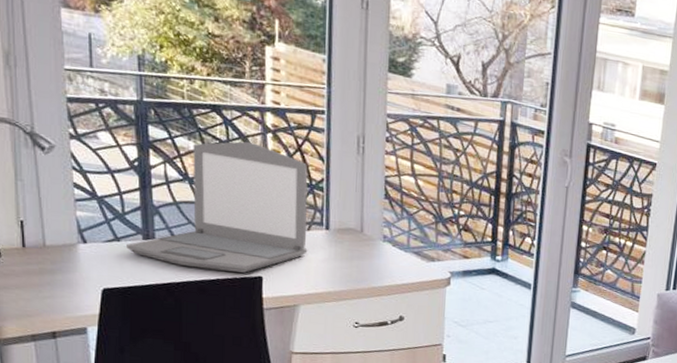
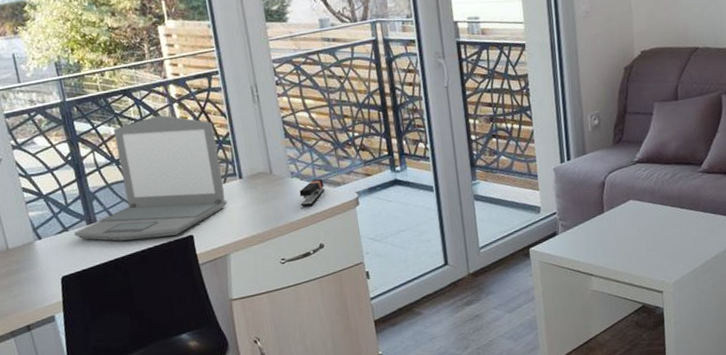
stapler: none [388,248,417,275] -> present [299,178,325,207]

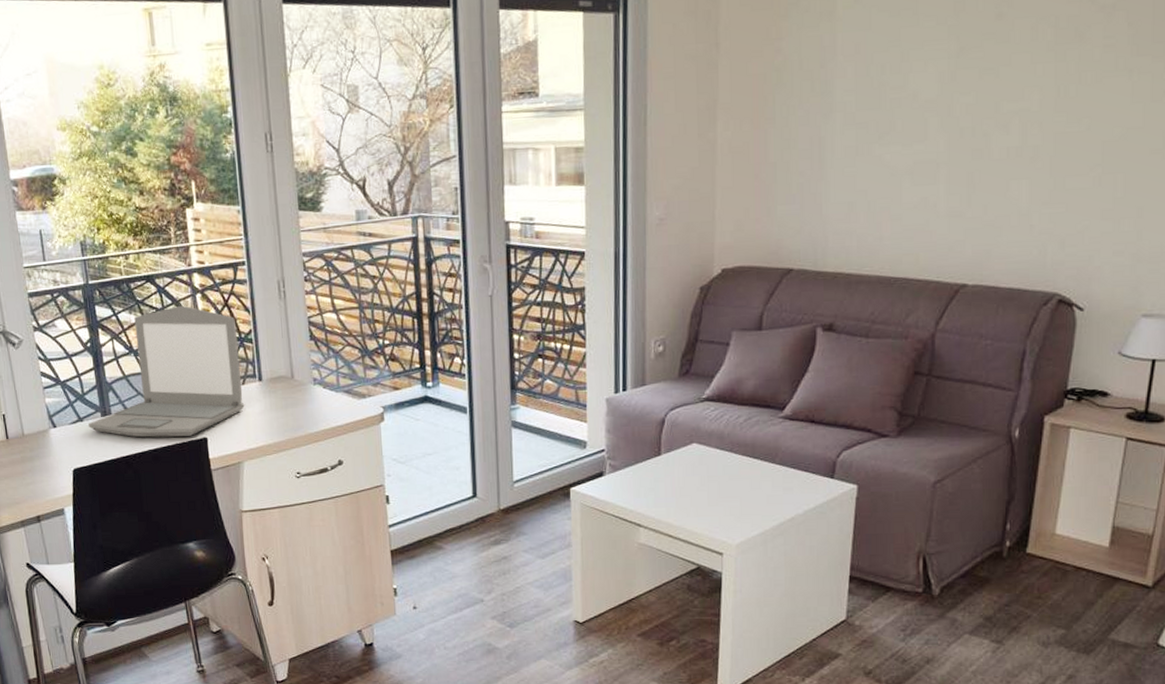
stapler: present [299,178,325,207] -> none [321,388,348,417]

